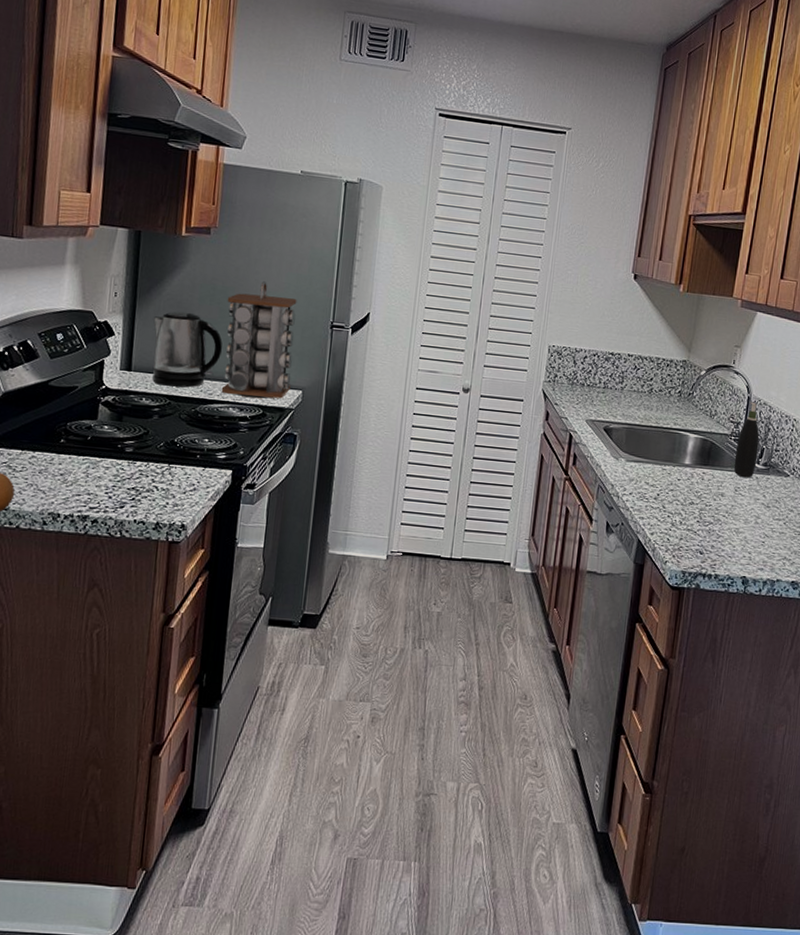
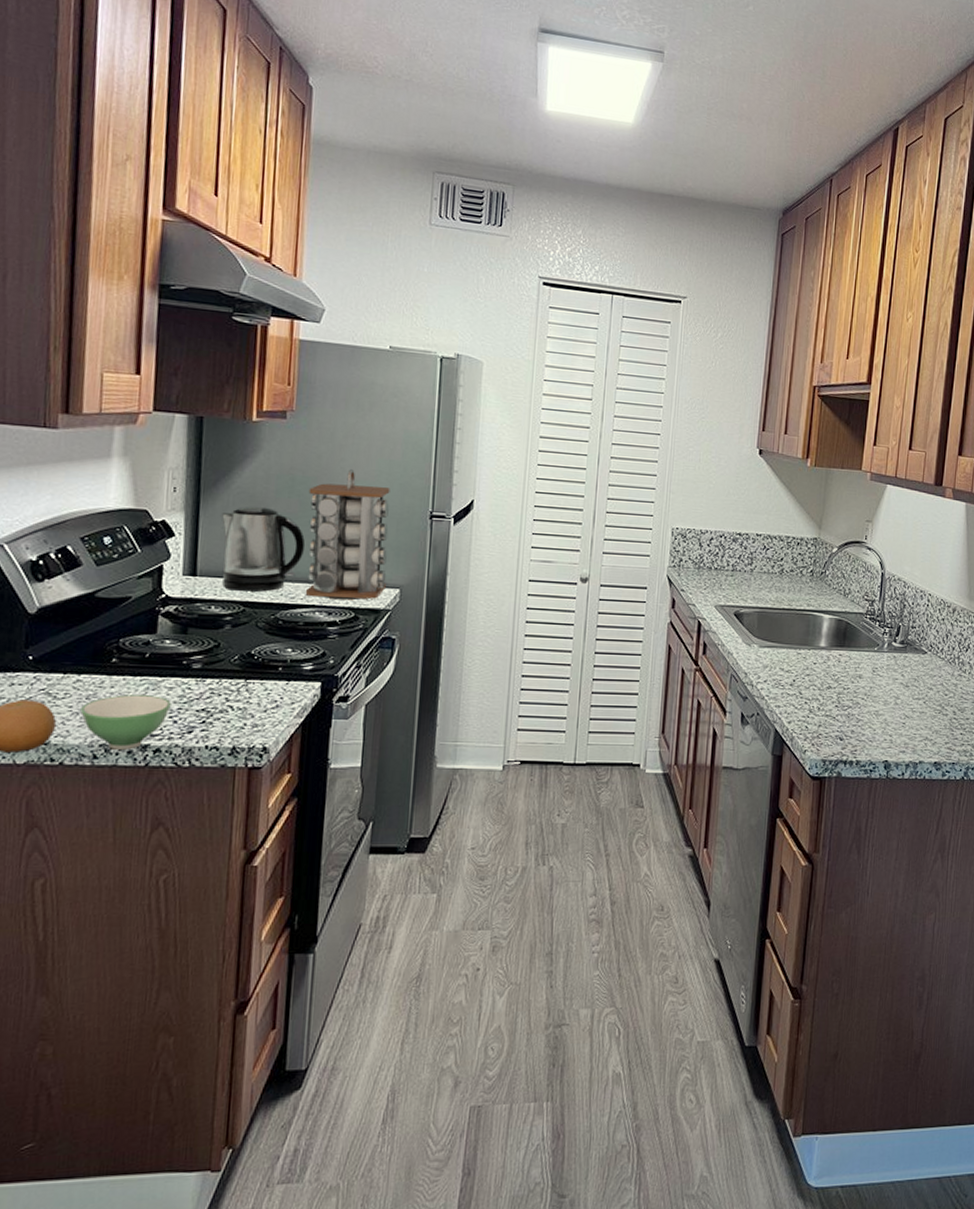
bowl: none [34,471,107,520] -> present [81,694,171,751]
soap dispenser: present [733,401,760,478] -> none [870,578,895,658]

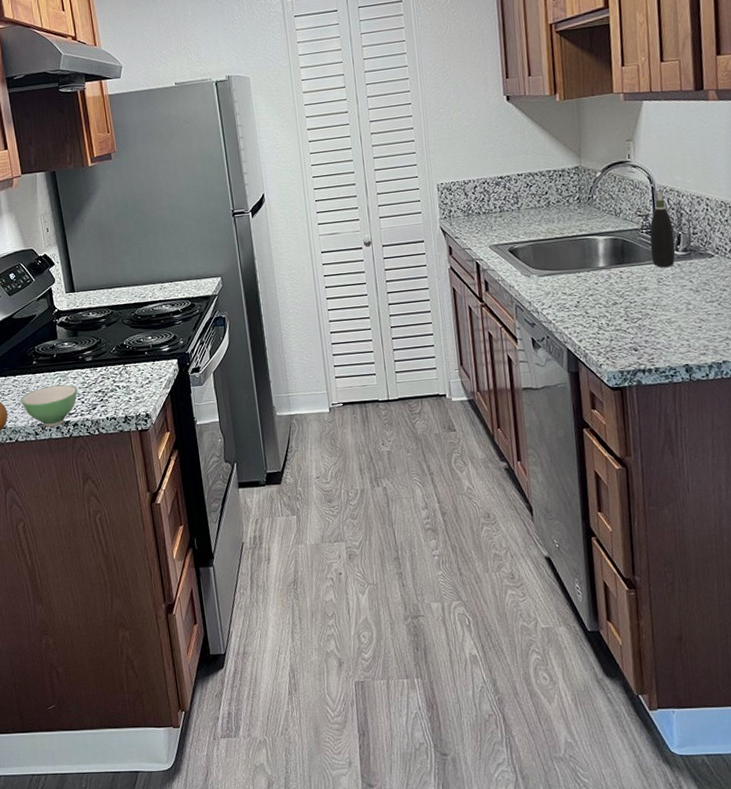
kettle: present [222,506,306,592] -> none [82,231,145,299]
spice rack: present [305,469,390,600] -> none [138,188,210,295]
soap dispenser: none [870,578,895,658] -> present [649,191,675,268]

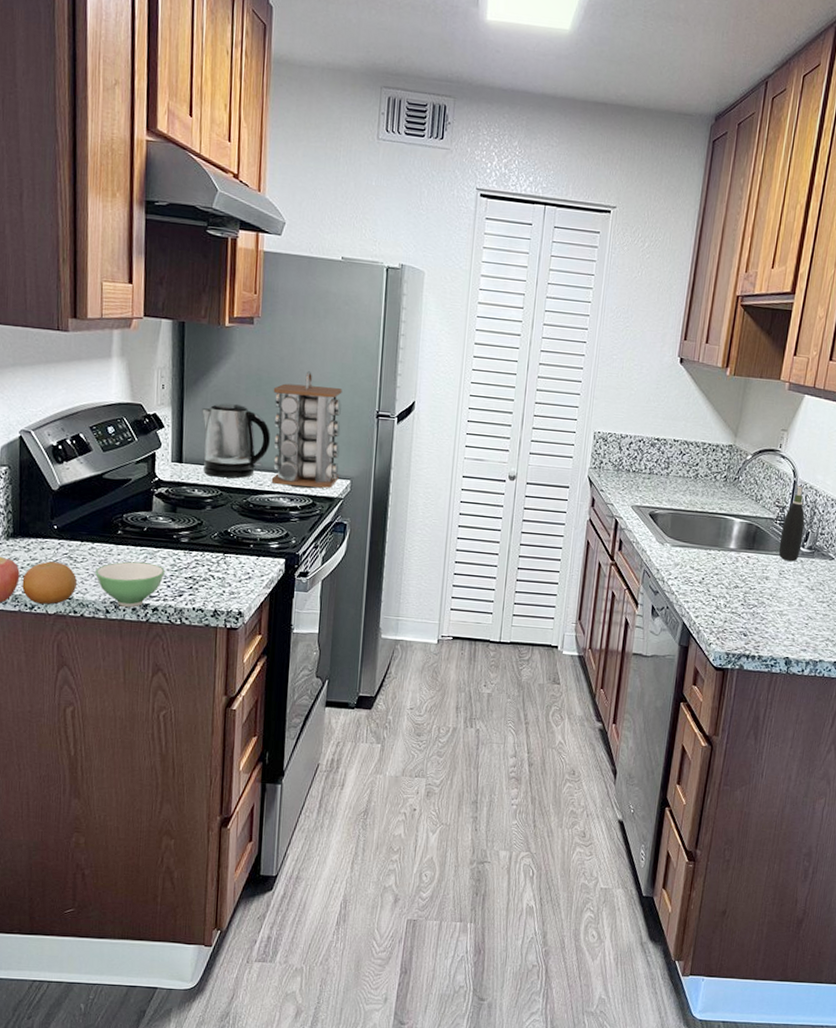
kettle: none [82,231,145,299] -> present [202,402,271,479]
spice rack: none [138,188,210,295] -> present [271,371,342,488]

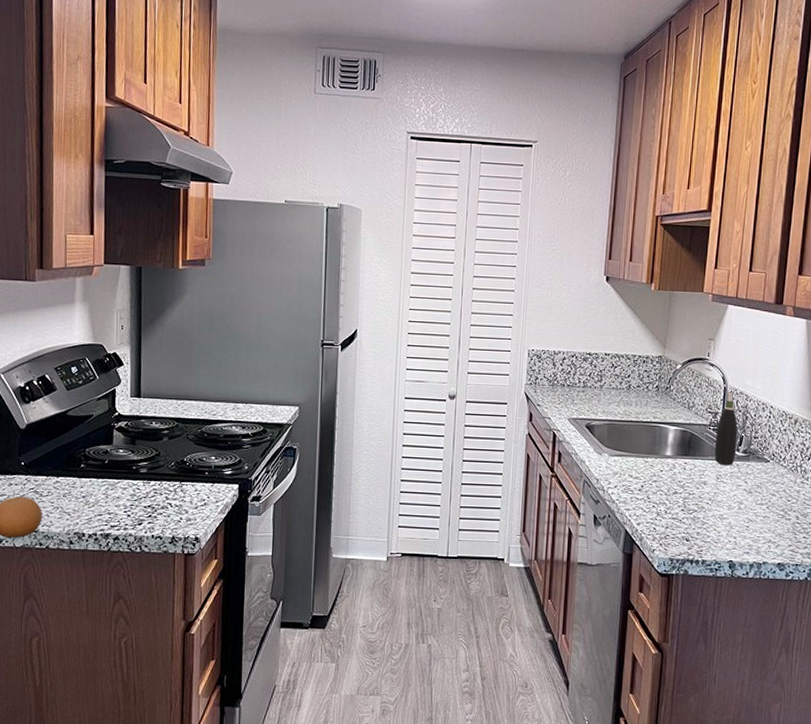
bowl: present [95,561,165,608] -> none [60,493,125,538]
kettle: present [202,402,271,479] -> none [158,339,223,410]
spice rack: present [271,371,342,488] -> none [224,306,289,416]

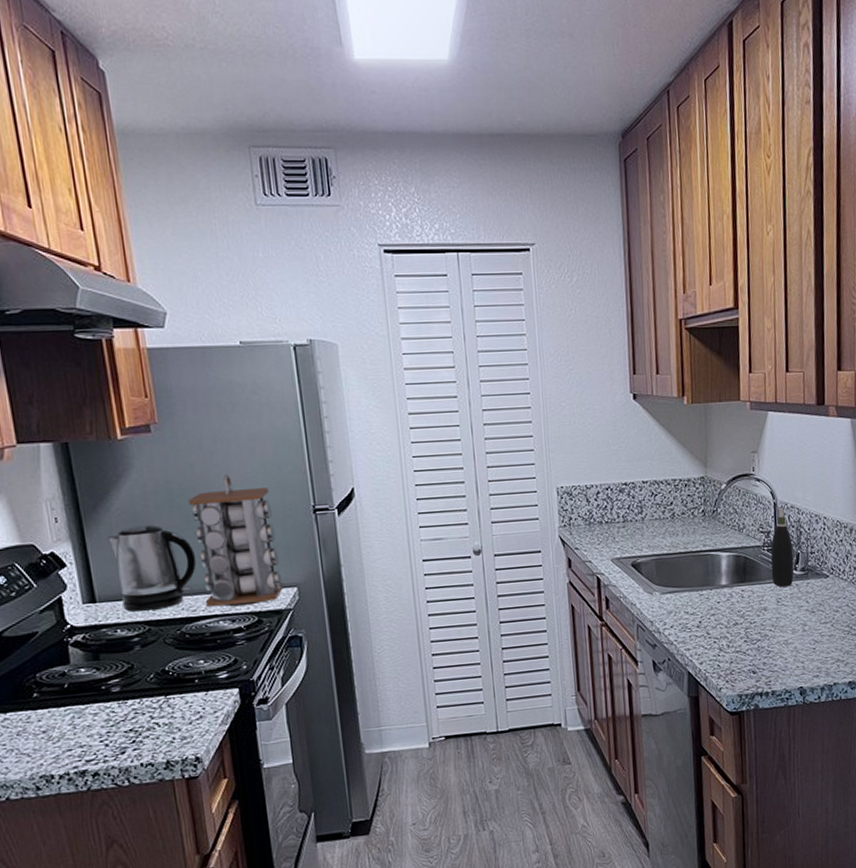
kettle: none [158,339,223,410] -> present [108,524,196,612]
spice rack: none [224,306,289,416] -> present [188,474,283,607]

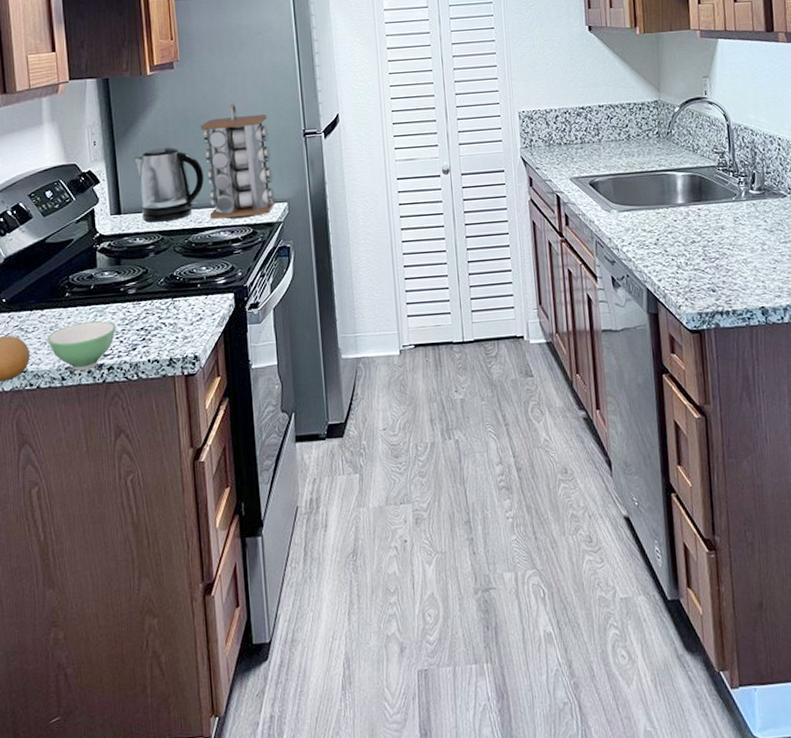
bowl: none [14,723,100,780] -> present [47,321,116,372]
soap dispenser: present [770,507,794,588] -> none [726,129,750,207]

